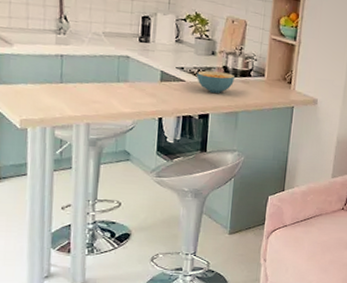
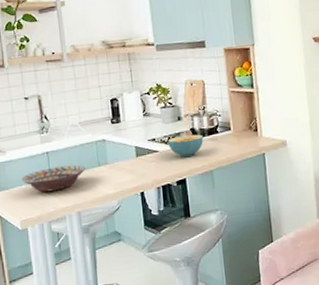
decorative bowl: none [28,72,102,98] -> present [22,165,85,192]

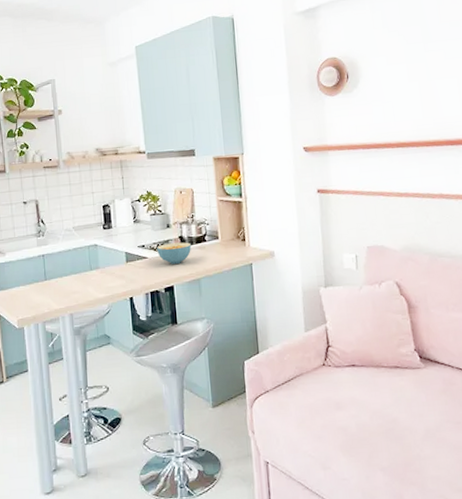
decorative bowl: present [22,165,85,192] -> none [19,268,78,294]

